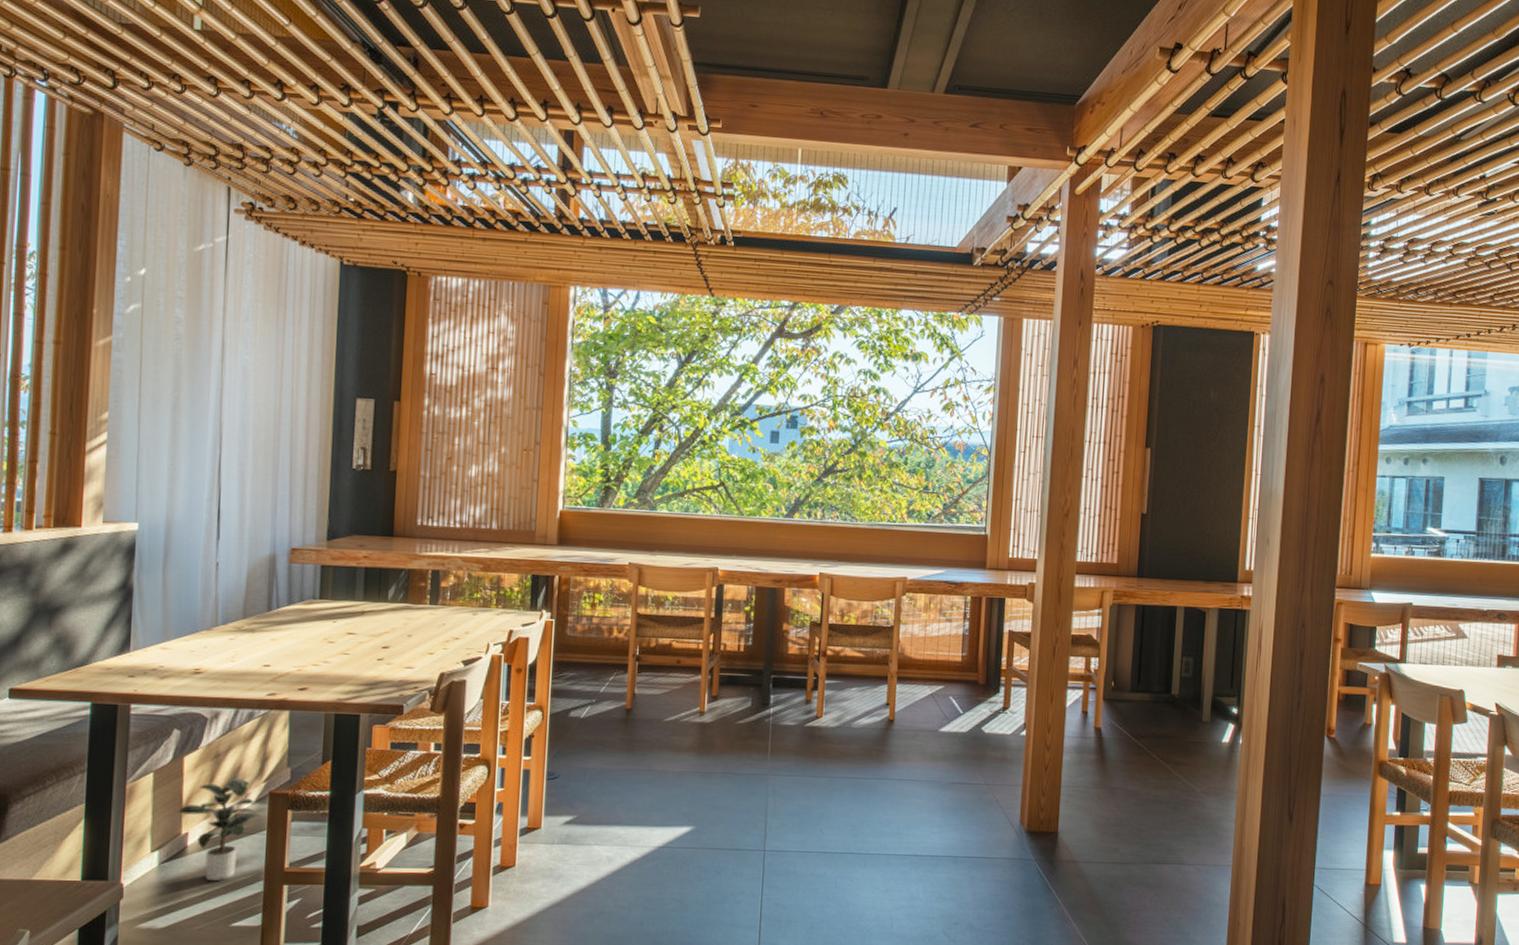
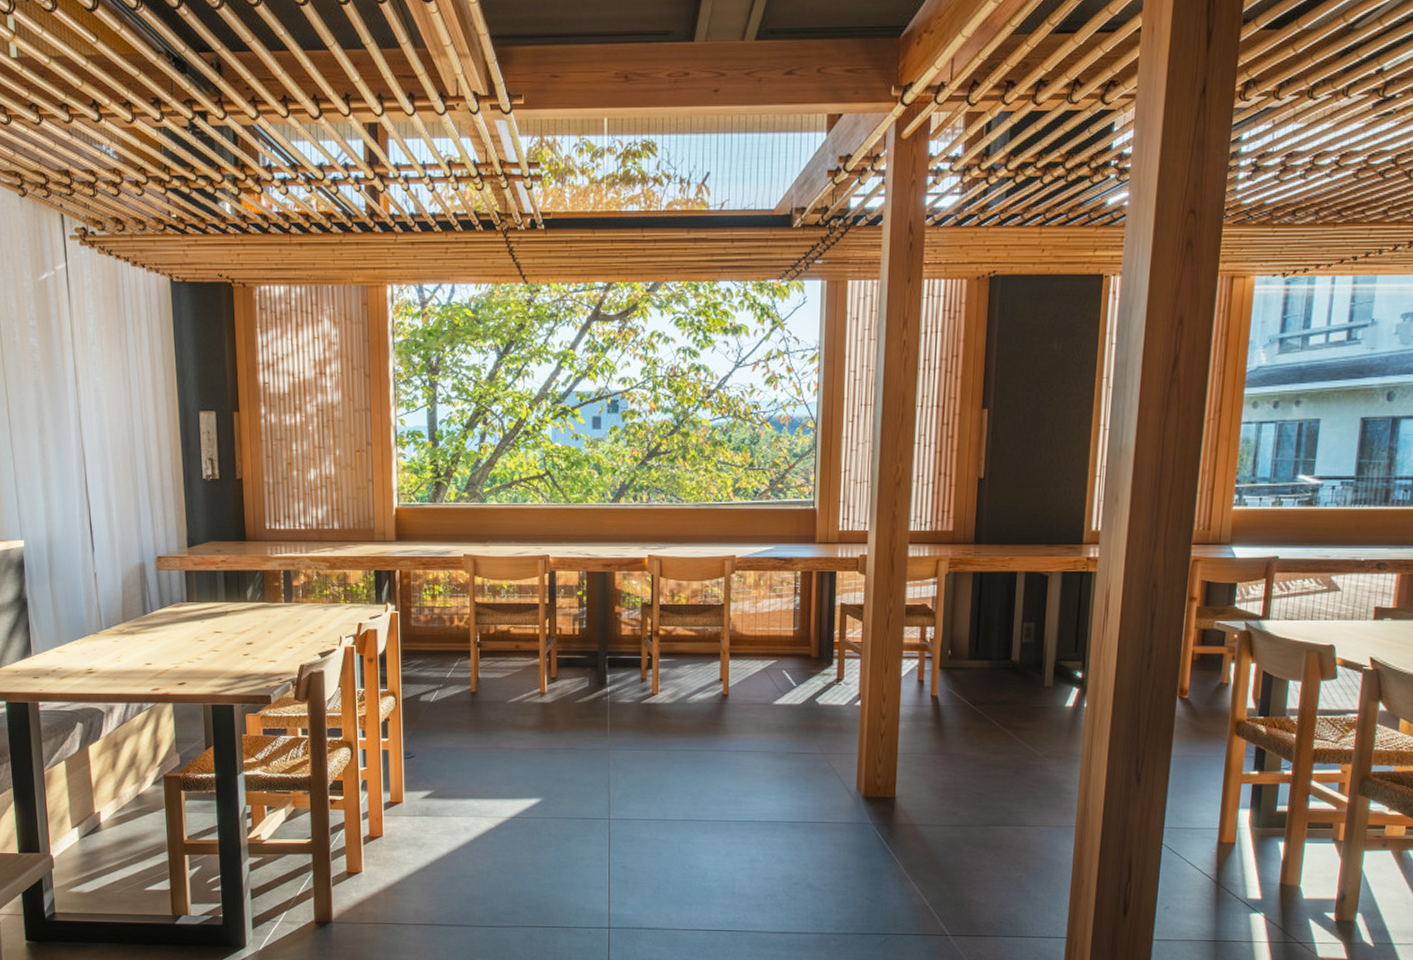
potted plant: present [177,779,260,882] -> none [89,764,158,853]

